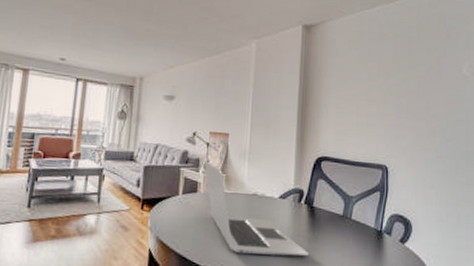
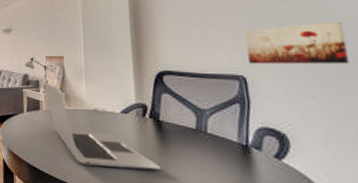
wall art: none [392,121,461,160] -> present [245,21,350,64]

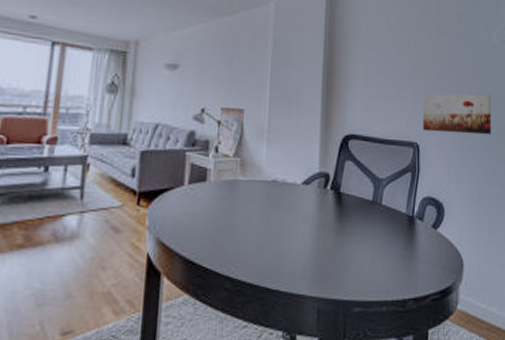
laptop: present [43,82,161,171] -> none [214,142,336,253]

